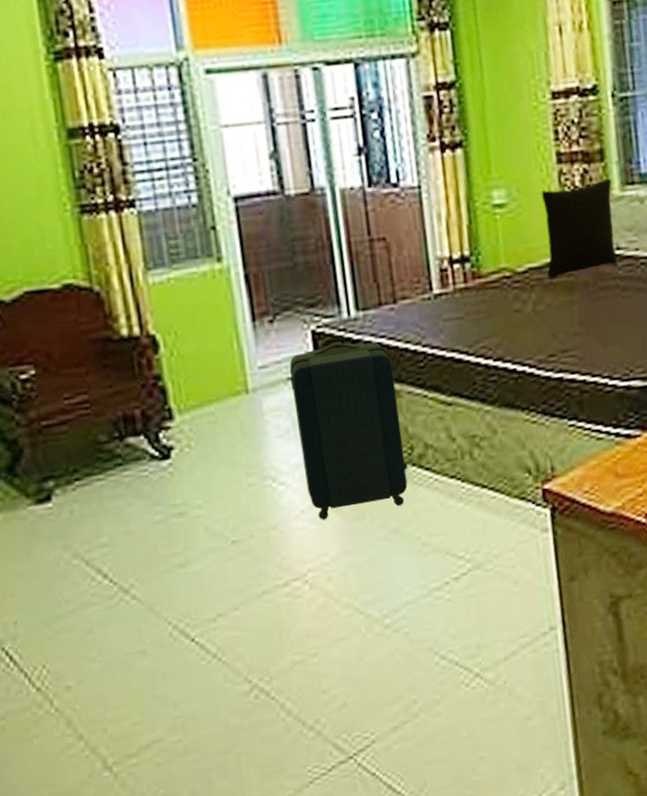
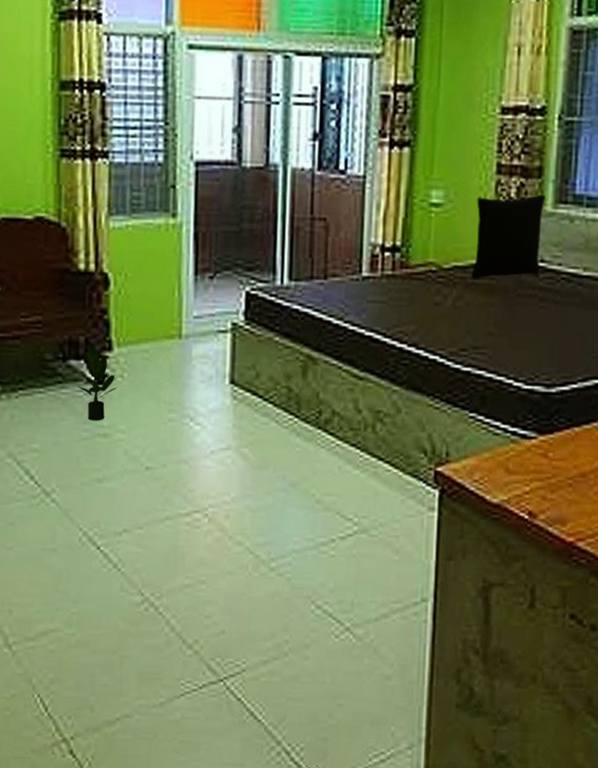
potted plant: none [141,415,186,501] -> present [77,343,118,421]
suitcase: present [289,336,408,520] -> none [220,301,316,463]

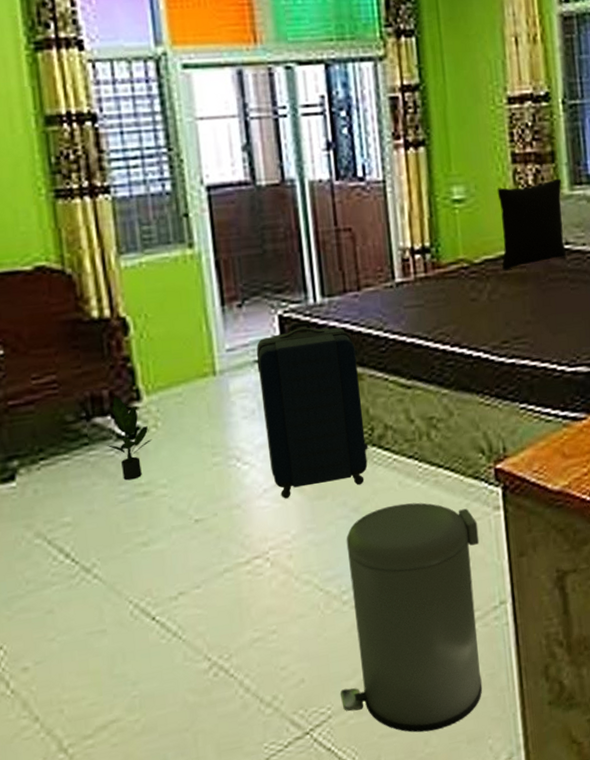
suitcase: none [220,301,316,463] -> present [256,321,368,499]
pedal bin: none [256,487,410,705] -> present [340,502,483,733]

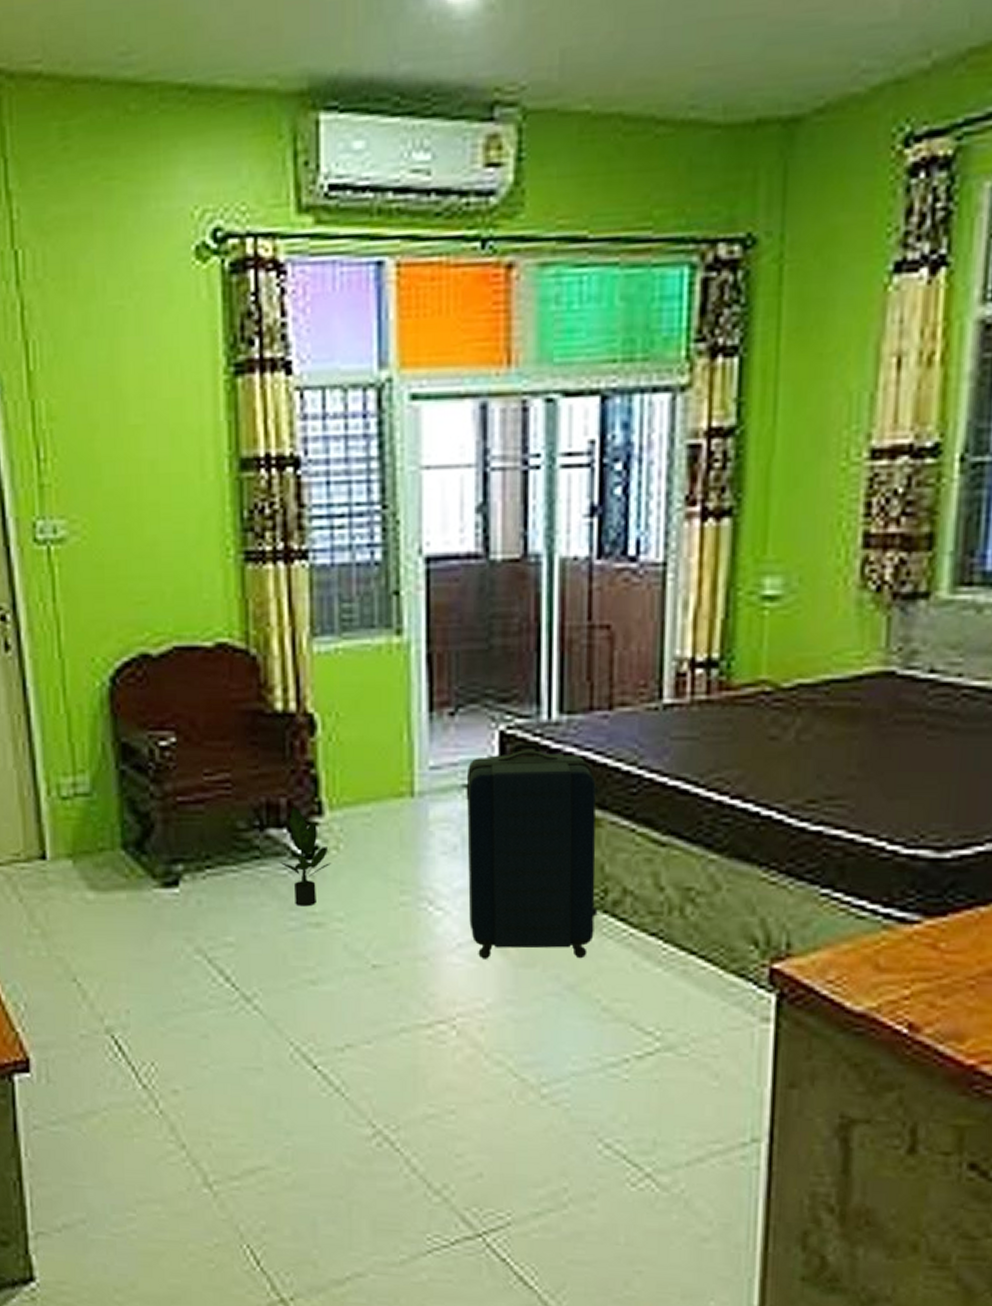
pedal bin: present [340,502,483,733] -> none [524,990,735,1273]
pillow: present [497,178,566,271] -> none [823,574,939,702]

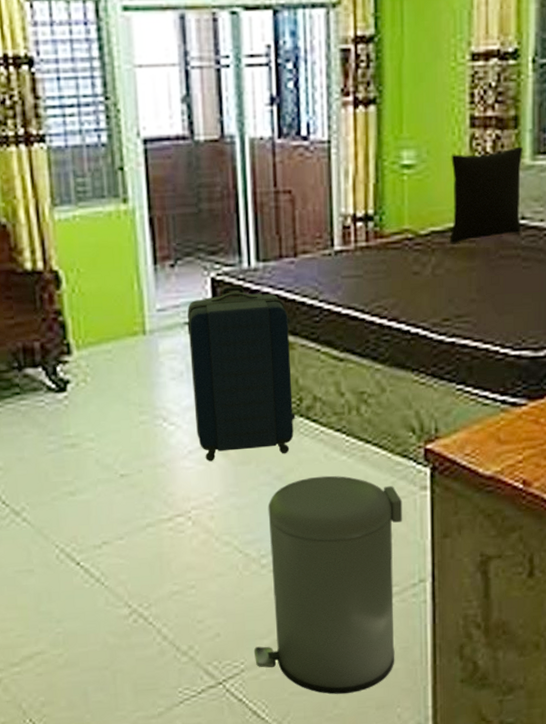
potted plant: present [280,806,332,907] -> none [37,348,82,432]
pedal bin: none [524,990,735,1273] -> present [253,475,403,694]
pillow: none [823,574,939,702] -> present [450,146,523,244]

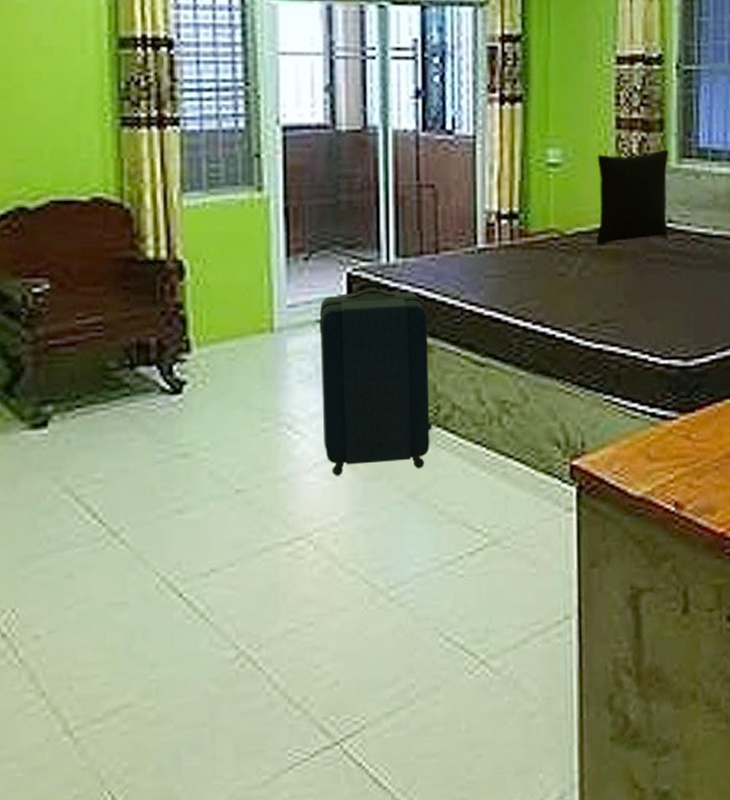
pedal bin: present [253,475,403,694] -> none [377,494,547,757]

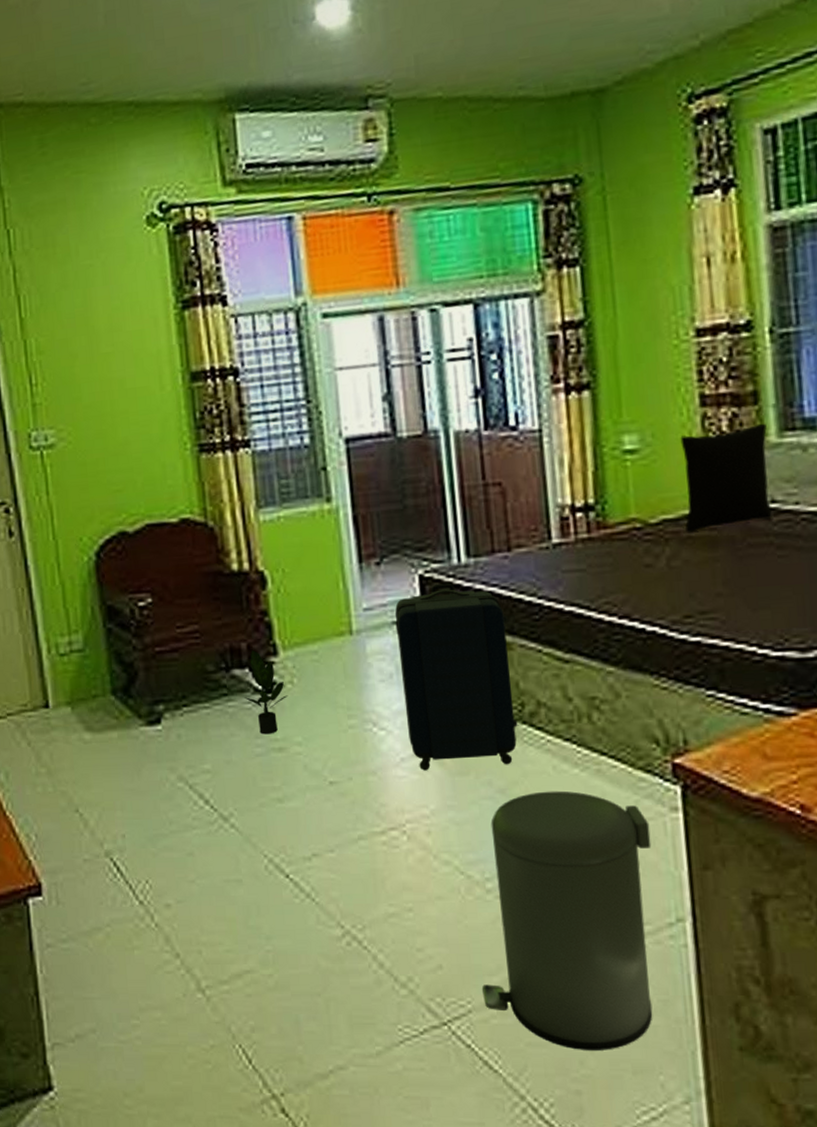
potted plant: none [149,345,199,439] -> present [245,649,288,735]
pedal bin: none [377,494,547,757] -> present [481,790,653,1050]

